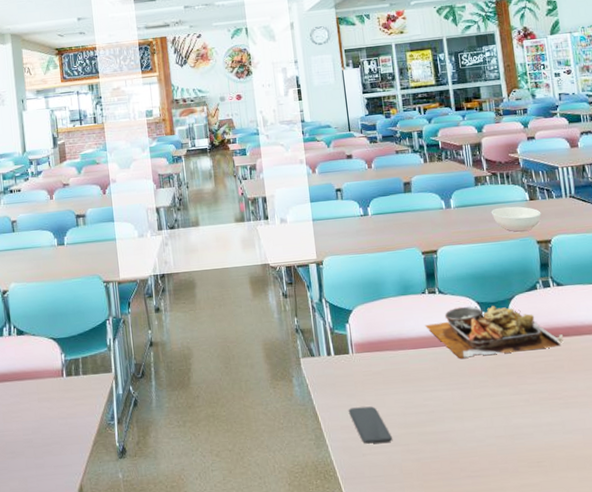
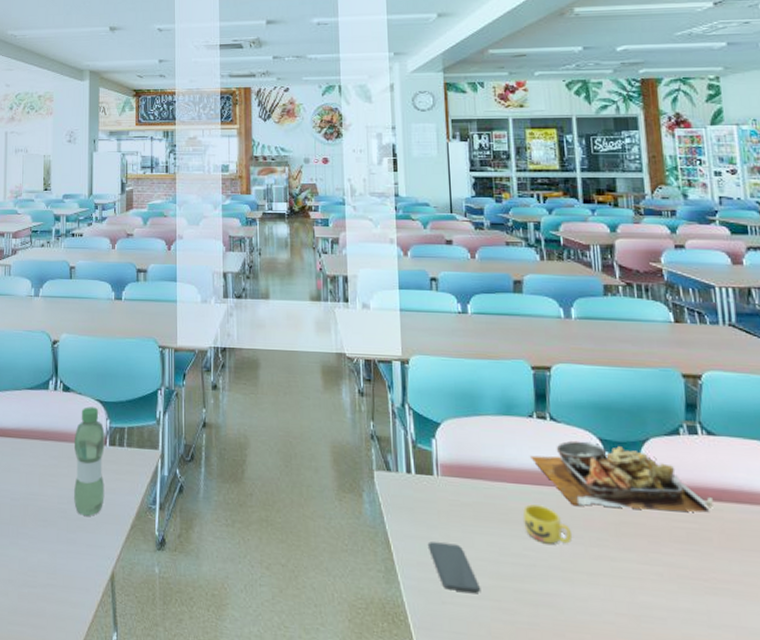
water bottle: none [32,345,67,442] -> present [74,407,105,516]
cup: none [421,363,461,393] -> present [522,504,573,544]
bowl: present [490,206,542,232] -> none [622,326,690,360]

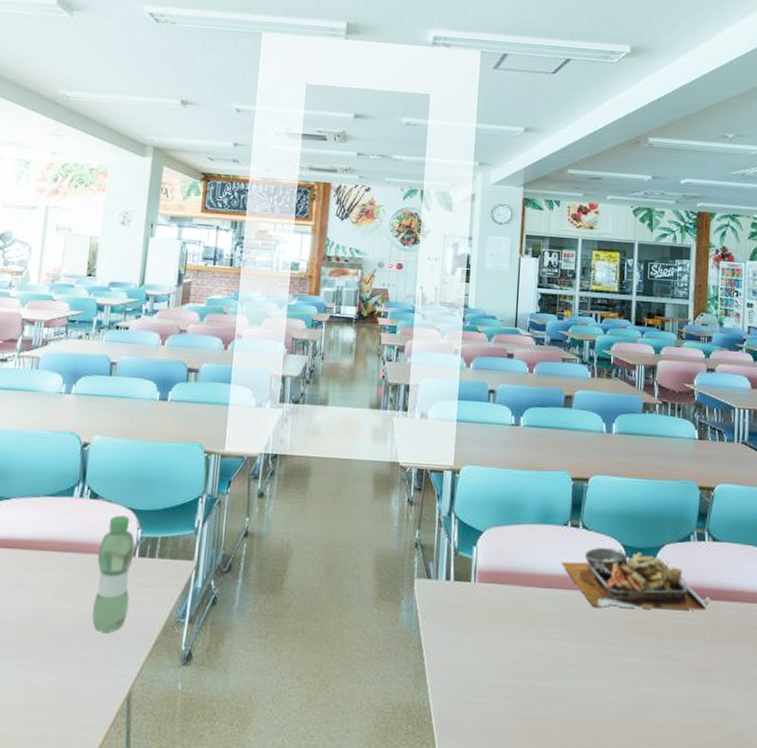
smartphone: present [427,541,481,593] -> none [458,645,503,692]
cup: present [522,504,573,544] -> none [547,607,590,643]

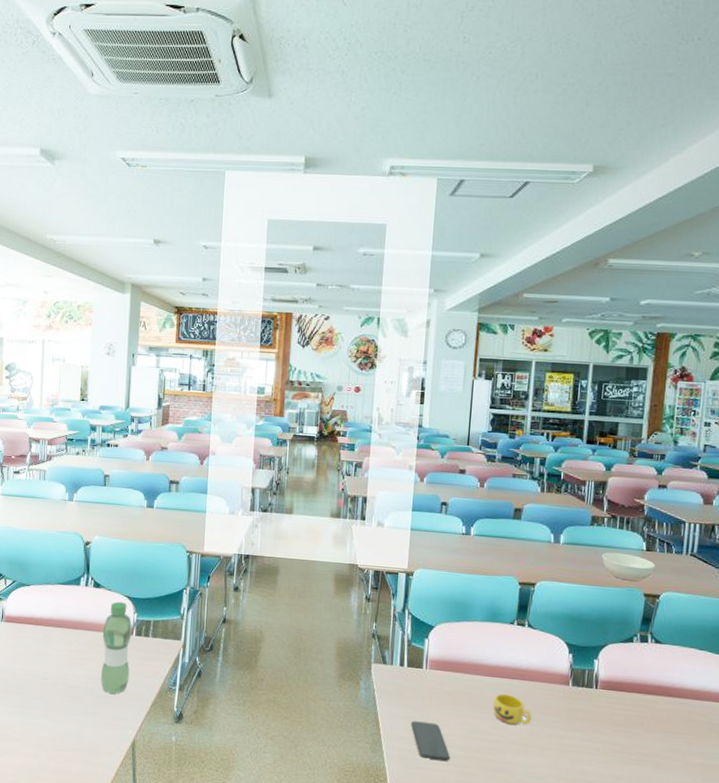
smartphone: none [458,645,503,692] -> present [410,721,451,761]
cup: none [547,607,590,643] -> present [492,693,532,725]
food tray: present [561,547,711,611] -> none [507,644,651,704]
bowl: none [654,441,709,473] -> present [601,552,656,582]

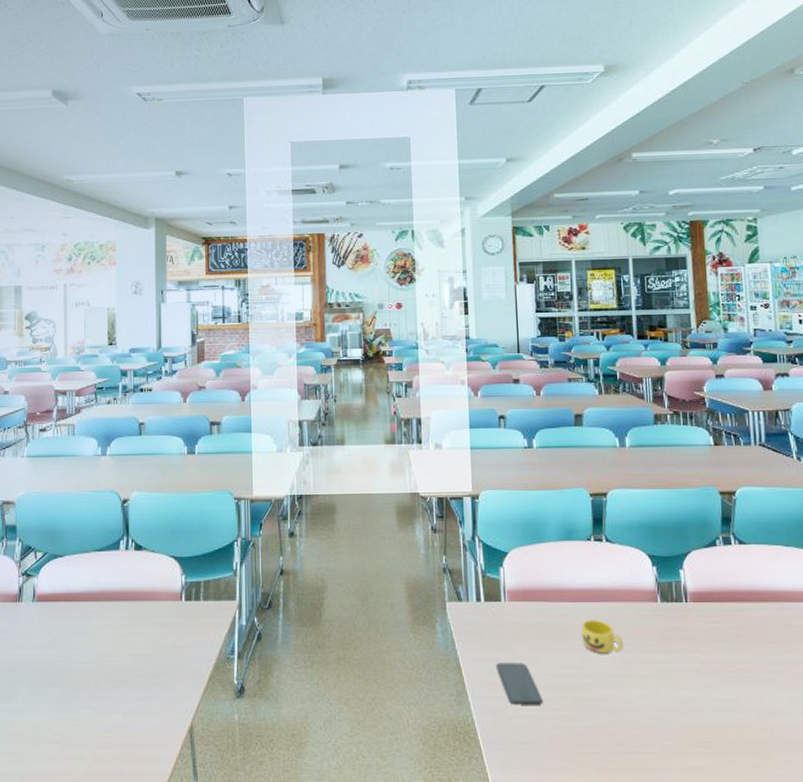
water bottle: present [101,601,132,694] -> none [149,564,181,672]
bowl: present [601,552,656,582] -> none [670,450,726,480]

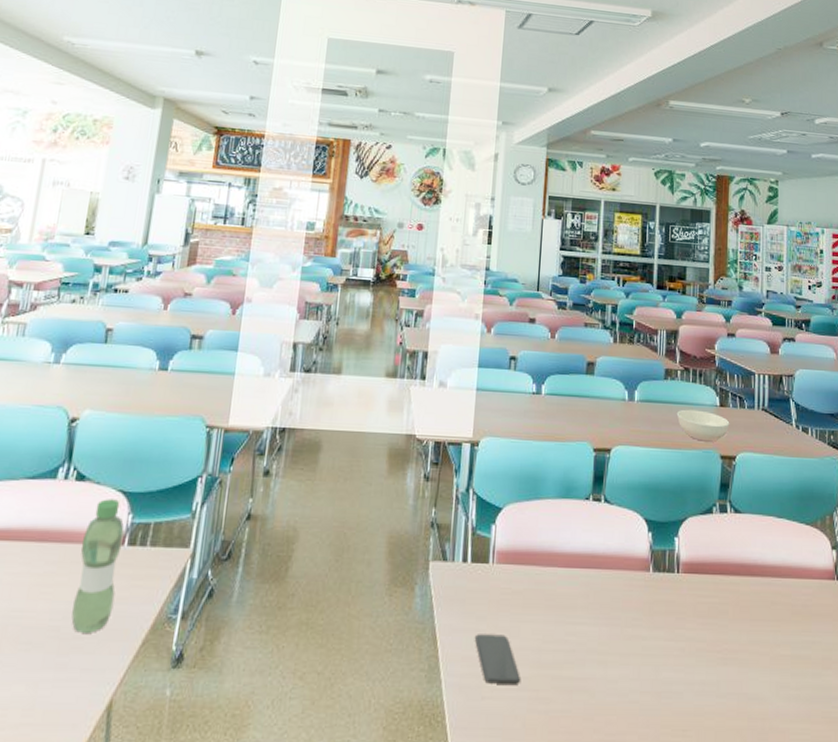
water bottle: none [149,564,181,672] -> present [71,499,124,633]
cup: present [580,620,624,654] -> none [568,588,612,627]
bowl: none [670,450,726,480] -> present [676,409,730,442]

